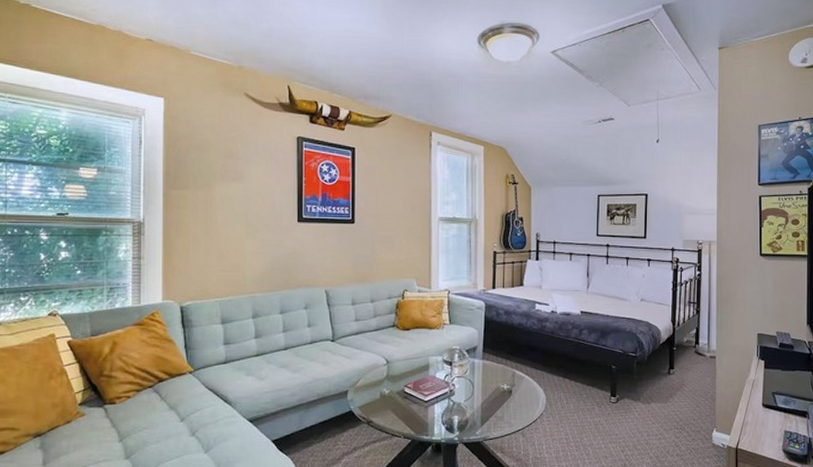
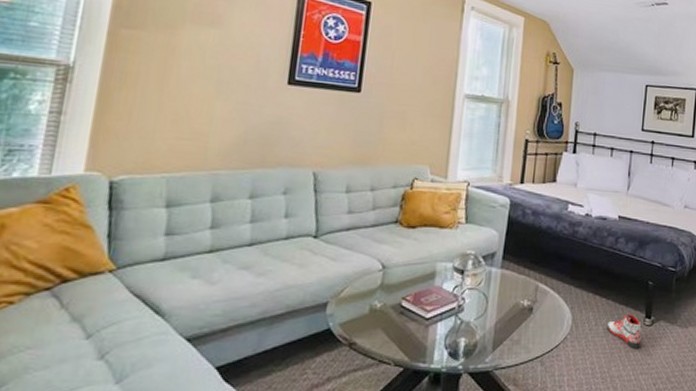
sneaker: none [577,393,608,422] -> present [606,313,642,349]

